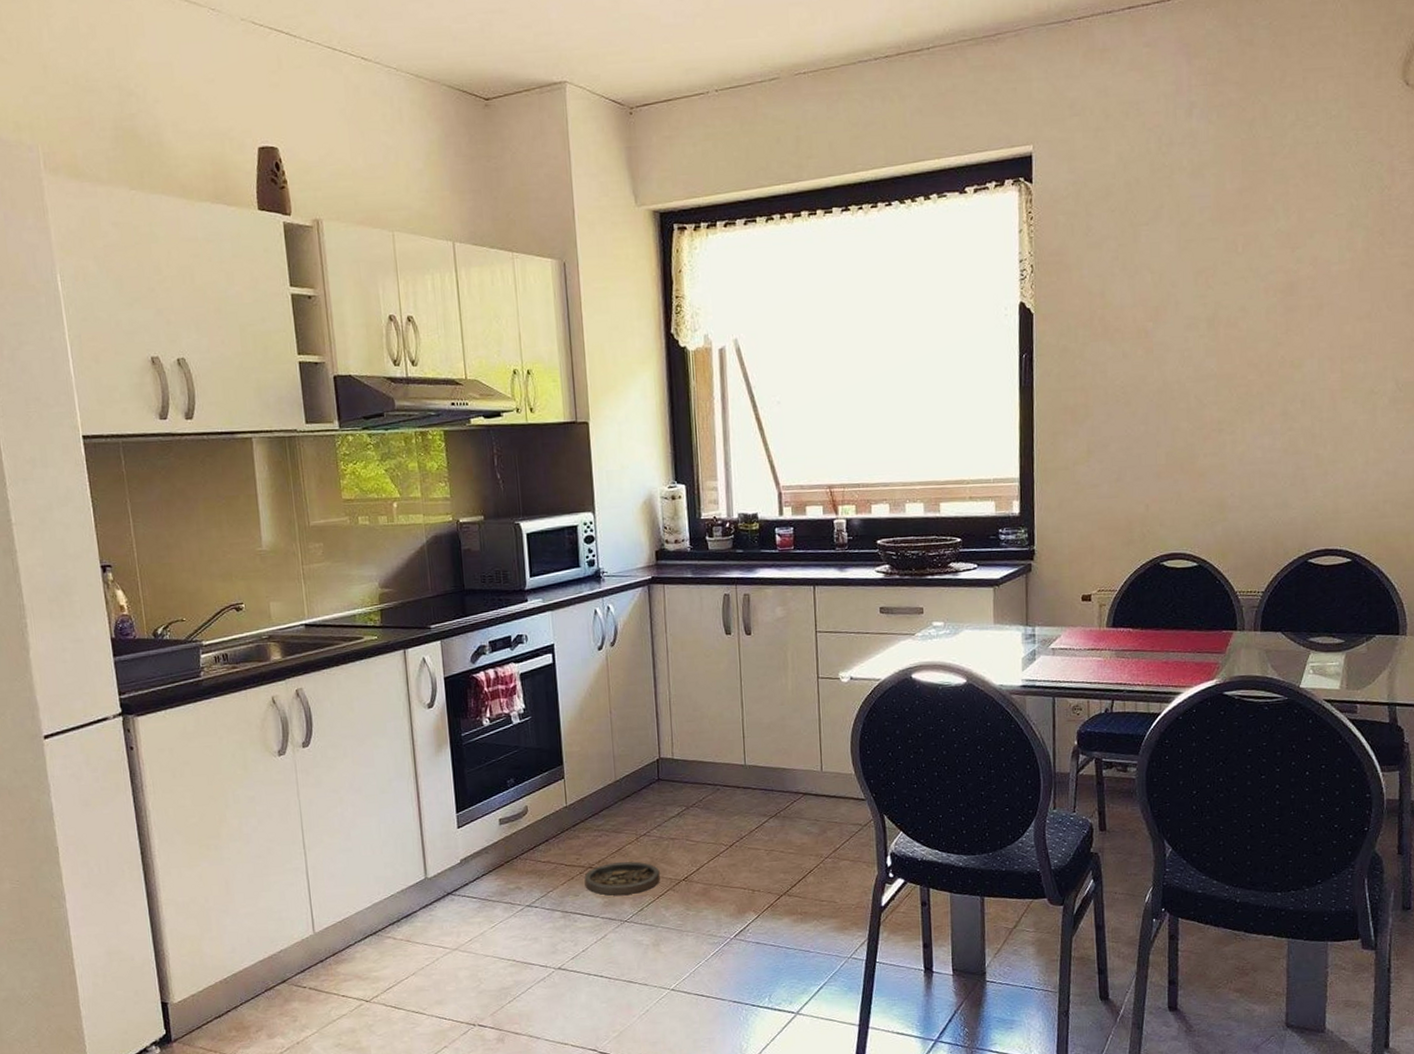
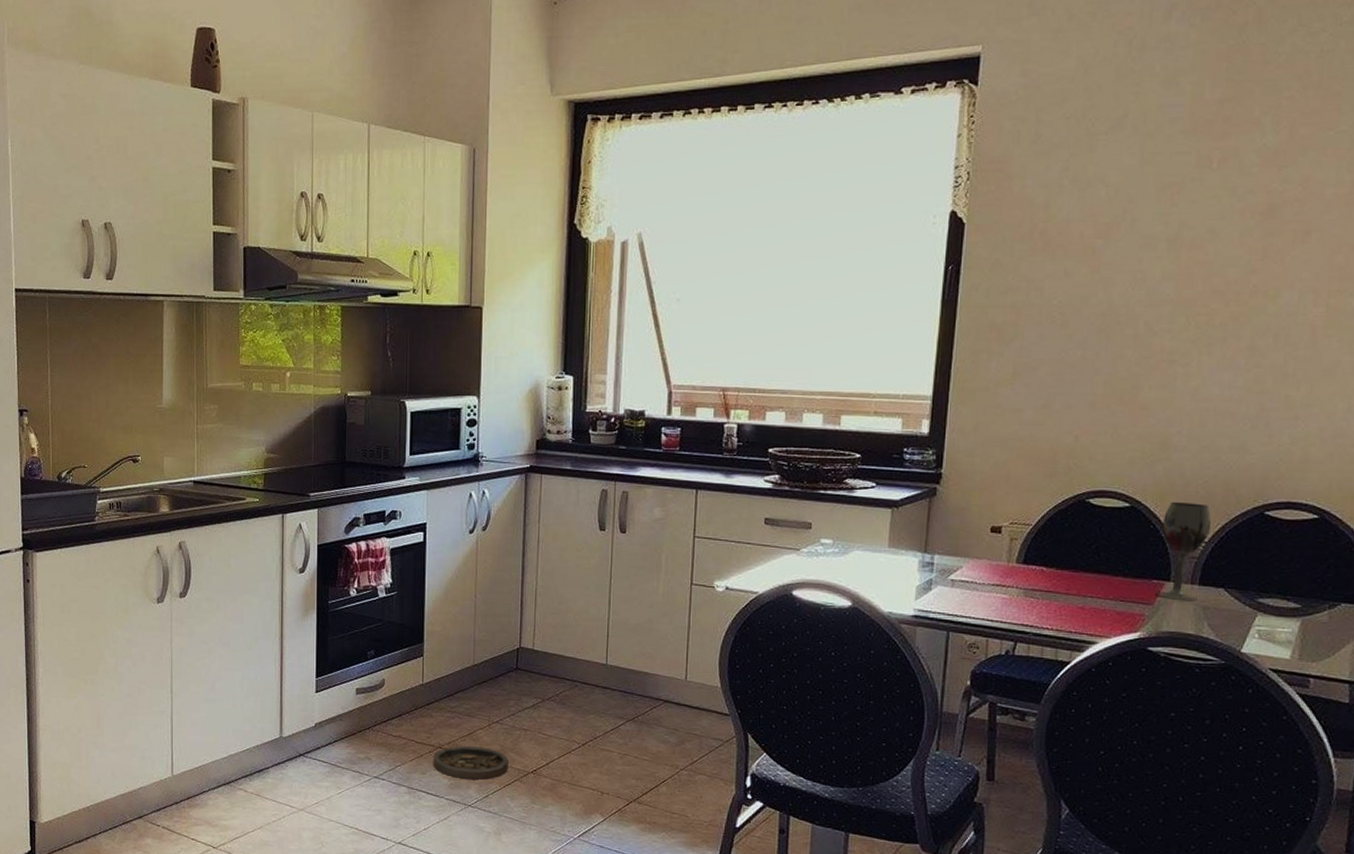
wine glass: none [1225,557,1266,648] -> present [1154,501,1212,602]

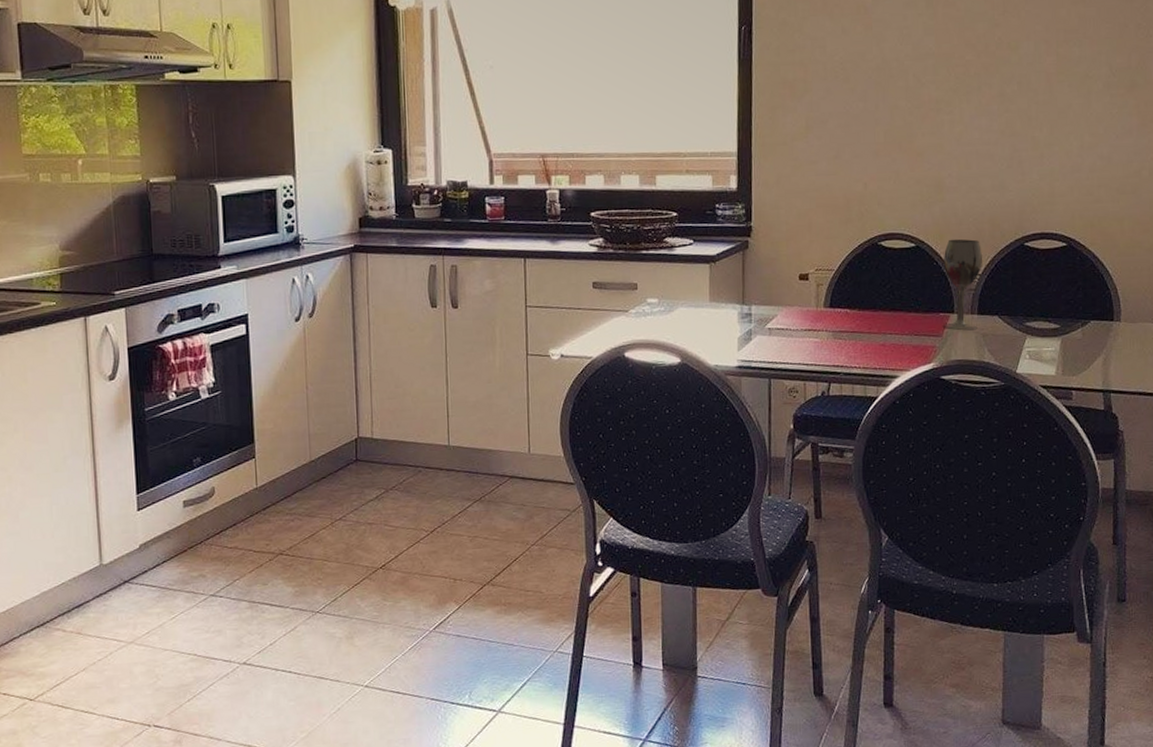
pet bowl: present [433,746,509,780] -> none [274,548,356,584]

